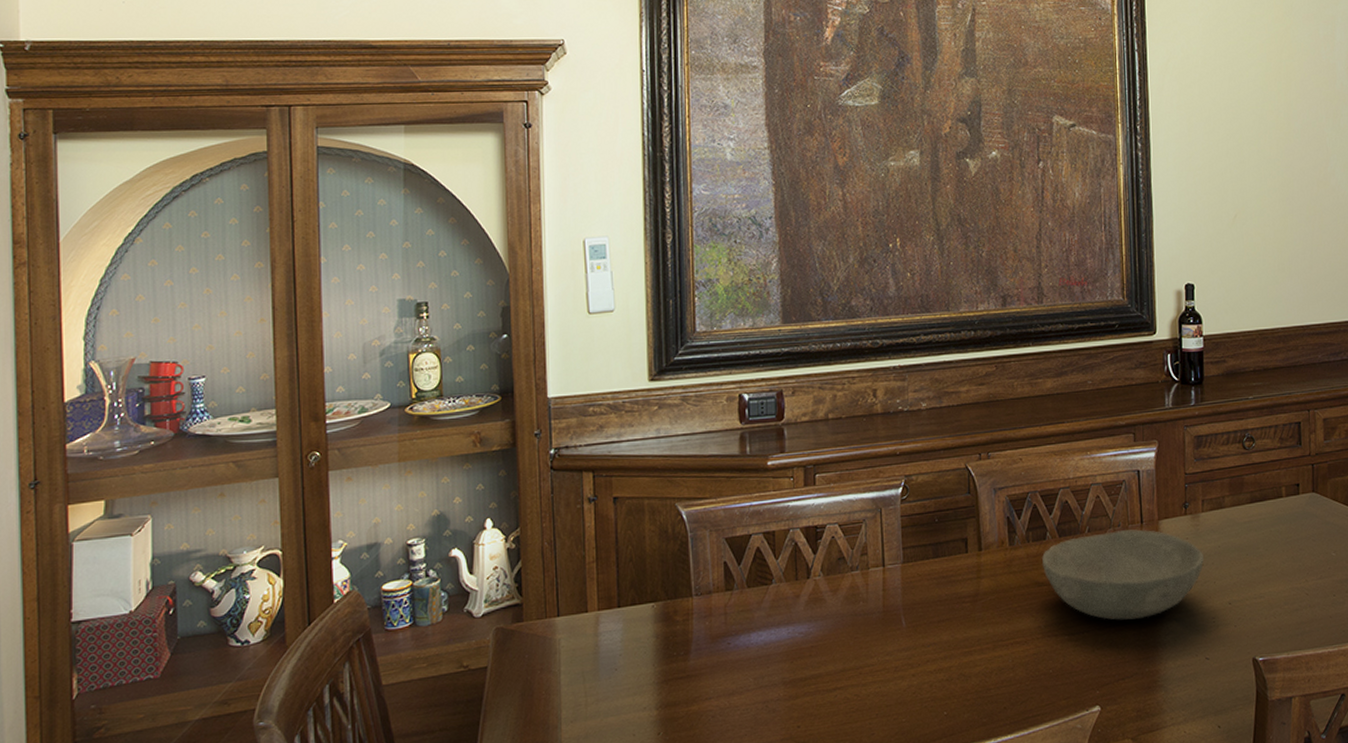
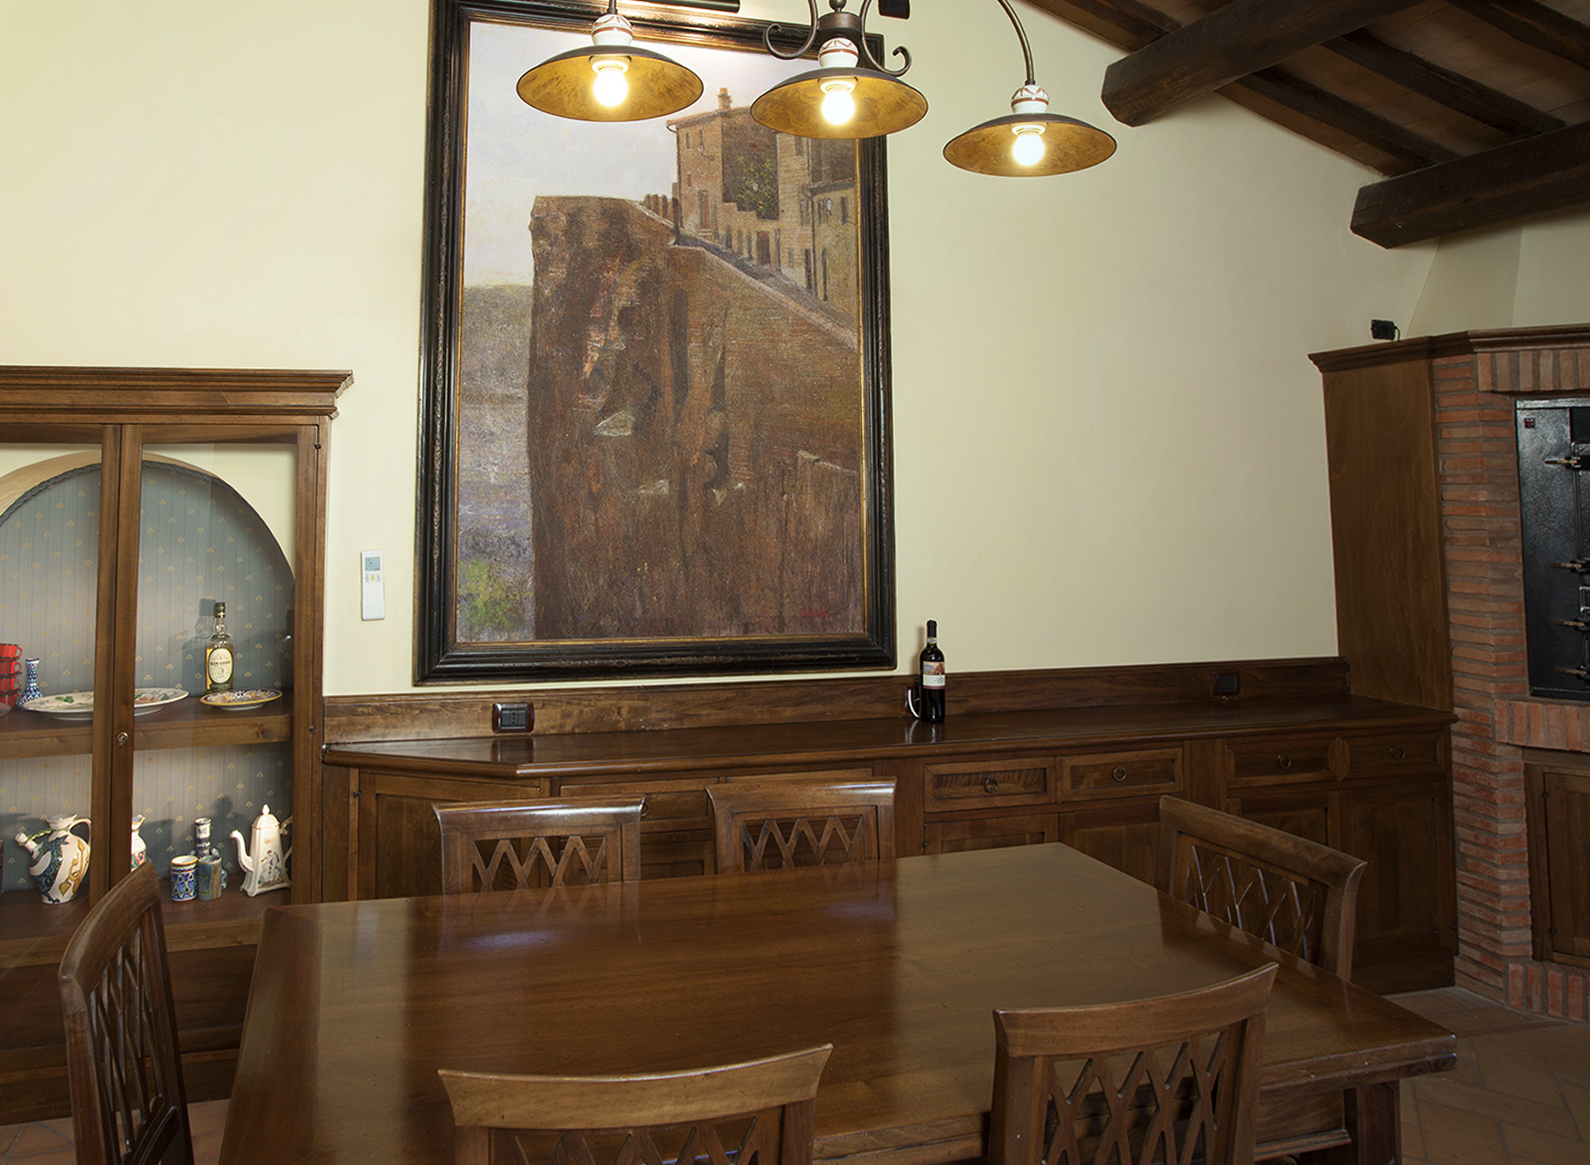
bowl: present [1042,529,1204,620] -> none [777,865,942,958]

